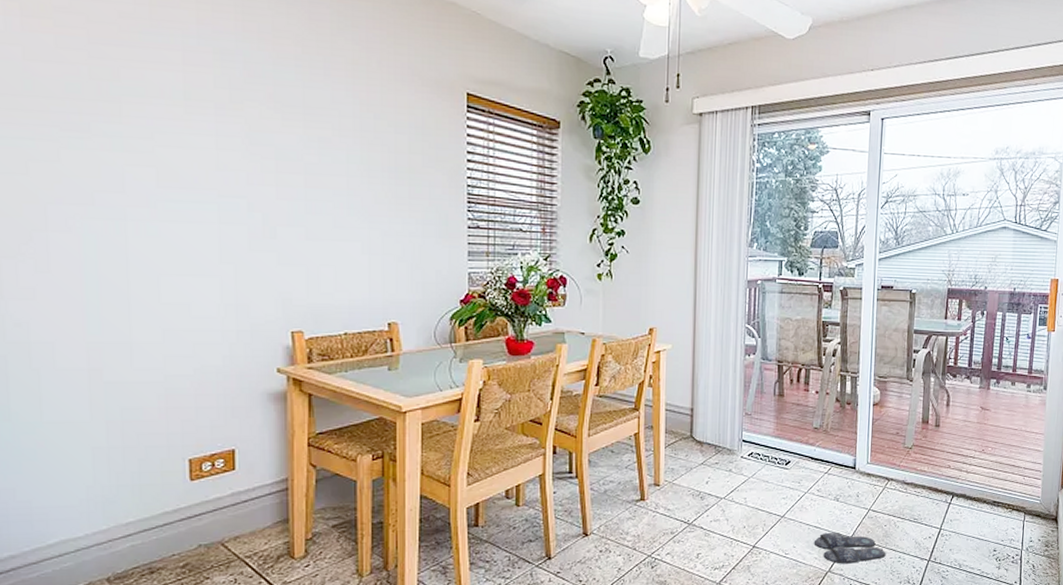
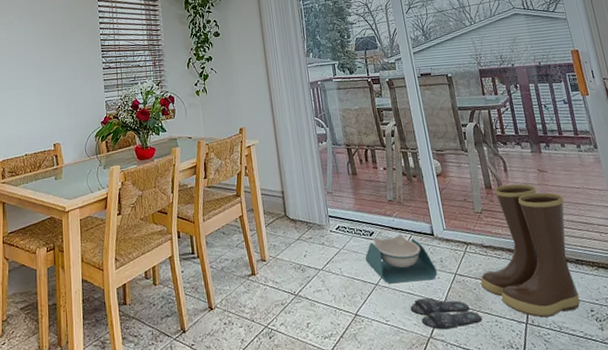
pet bowl: none [775,466,851,517] -> present [365,235,438,284]
boot: none [893,420,998,556] -> present [480,183,580,318]

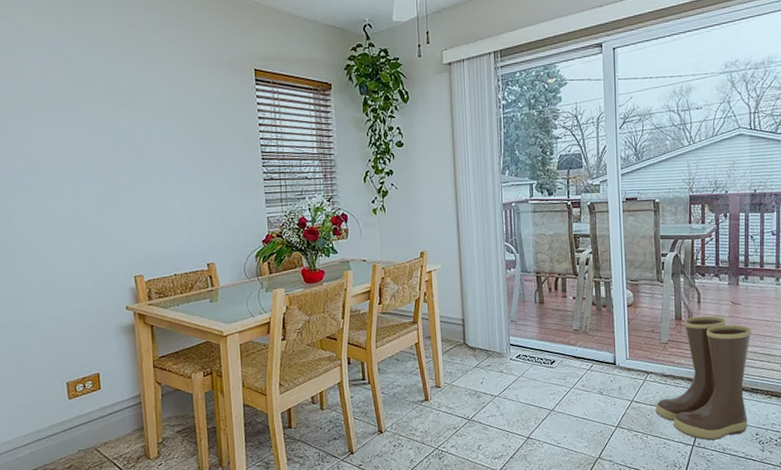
pet bowl: present [365,235,438,284] -> none [543,364,614,410]
slippers: present [410,297,482,330] -> none [582,422,651,451]

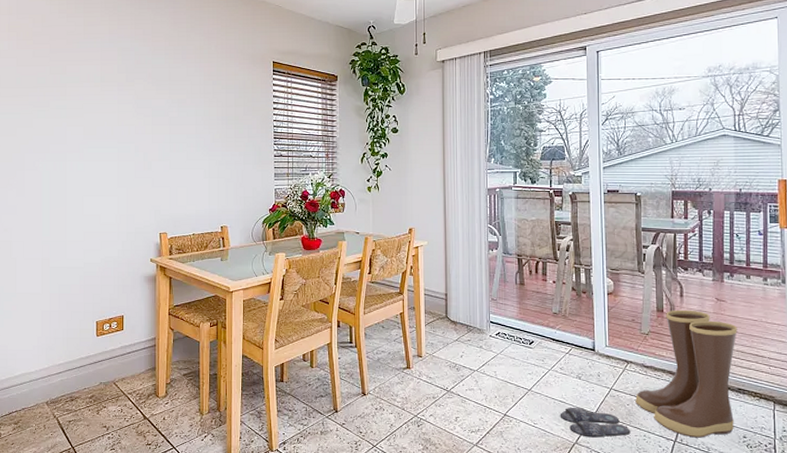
slippers: none [582,422,651,451] -> present [560,407,631,438]

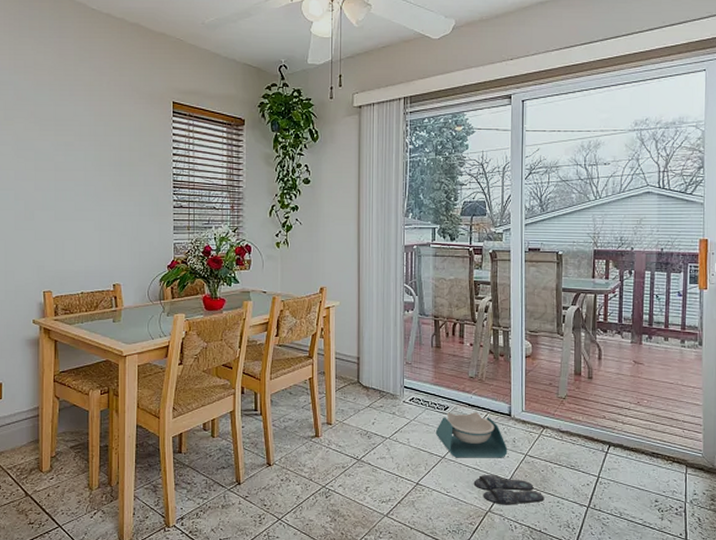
pet bowl: none [521,346,593,392] -> present [435,412,508,458]
boot: present [635,309,738,438] -> none [550,373,654,503]

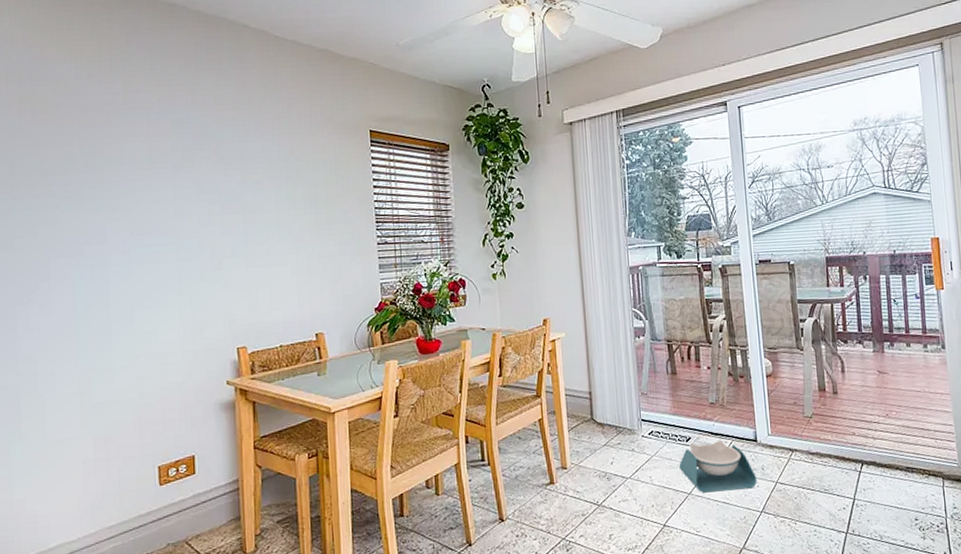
slippers: present [473,474,545,505] -> none [724,507,801,540]

